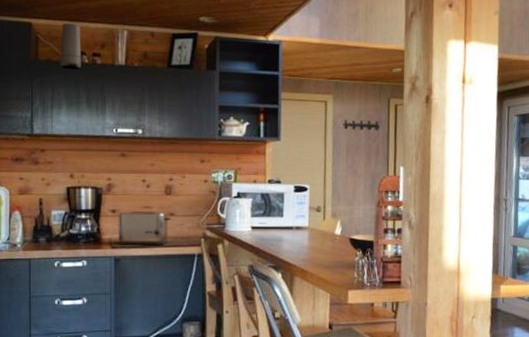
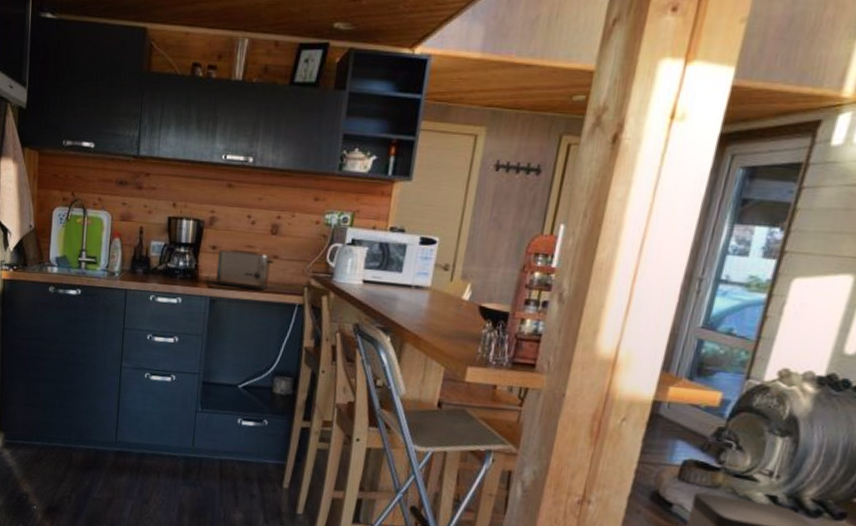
canister: present [60,23,81,70] -> none [172,28,198,84]

